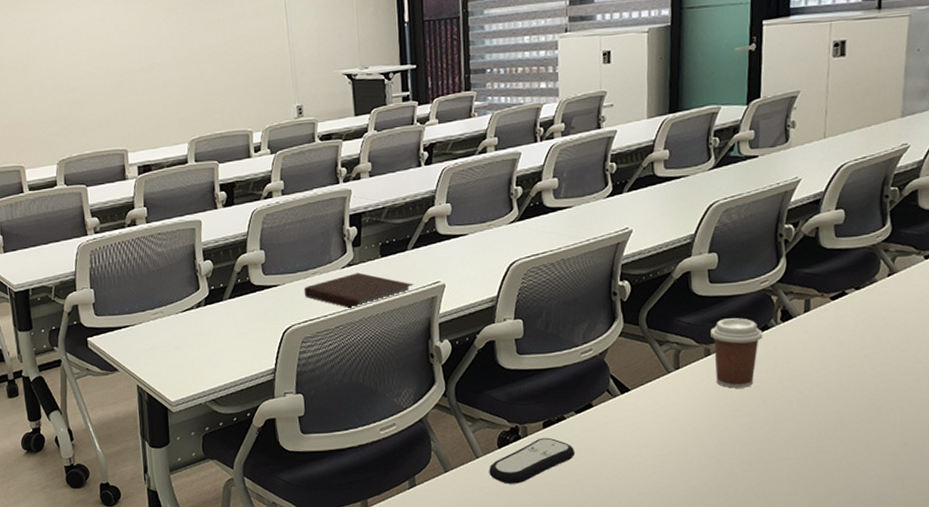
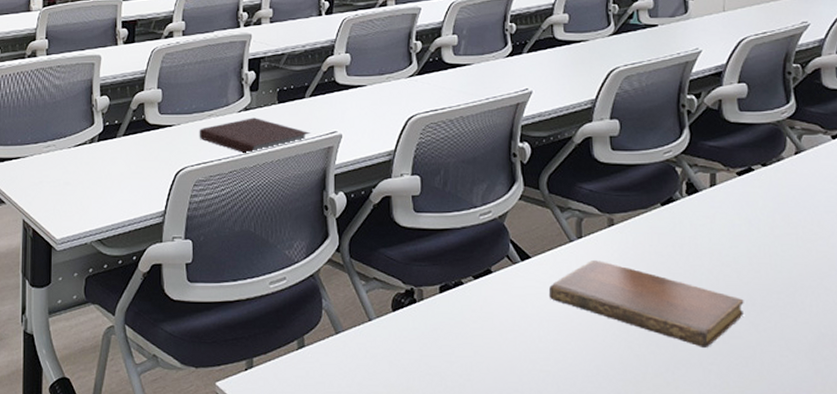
remote control: present [489,437,576,484] -> none [382,303,474,352]
notebook: none [647,389,832,463] -> present [548,260,744,347]
coffee cup: present [710,318,763,388] -> none [613,188,668,263]

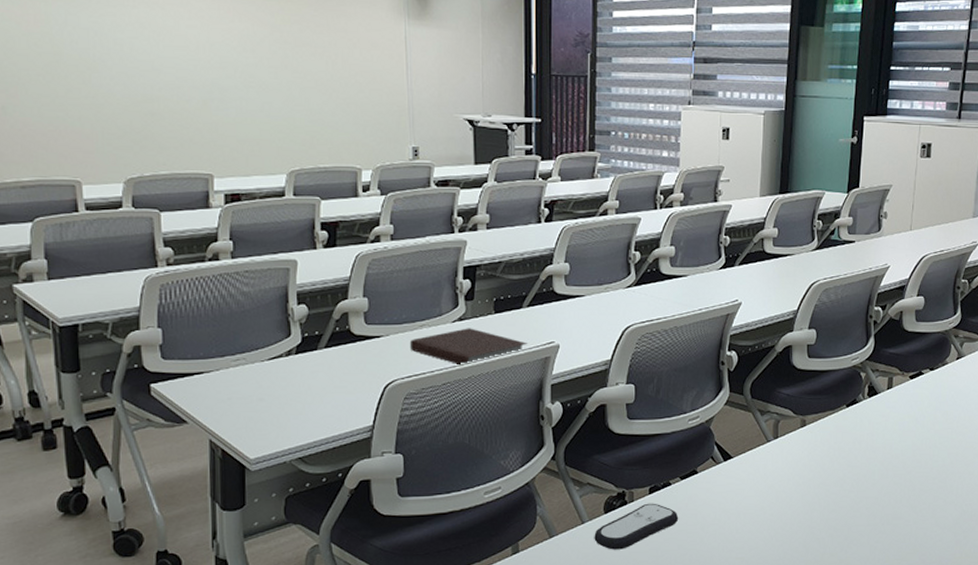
remote control: none [382,303,474,352] -> present [594,503,679,550]
notebook: present [548,260,744,347] -> none [746,458,907,529]

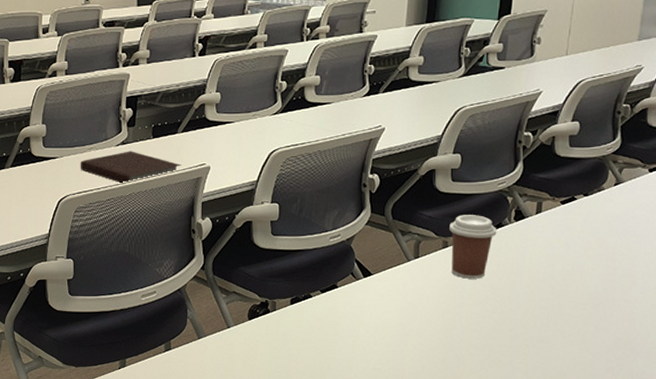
remote control: present [594,503,679,550] -> none [238,313,319,354]
coffee cup: none [807,392,852,458] -> present [449,215,497,279]

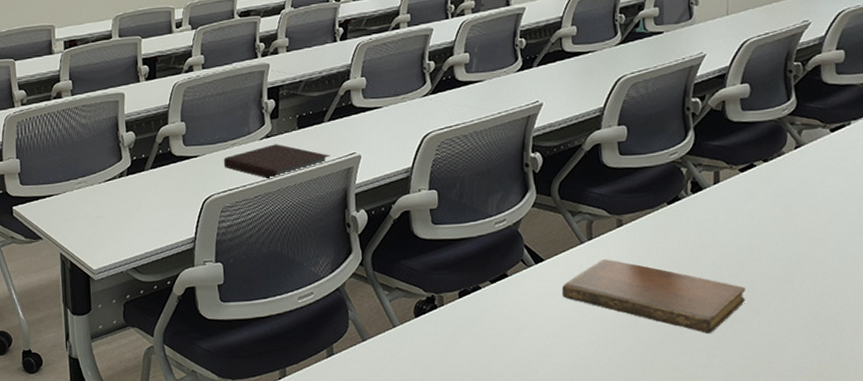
notebook: none [385,277,554,350] -> present [561,259,746,333]
coffee cup: present [449,215,497,279] -> none [622,189,674,259]

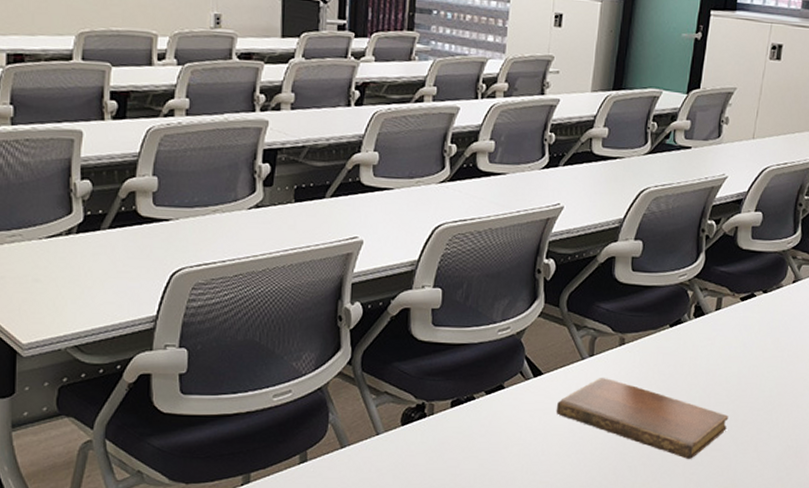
notebook: present [223,144,330,179] -> none [200,216,328,257]

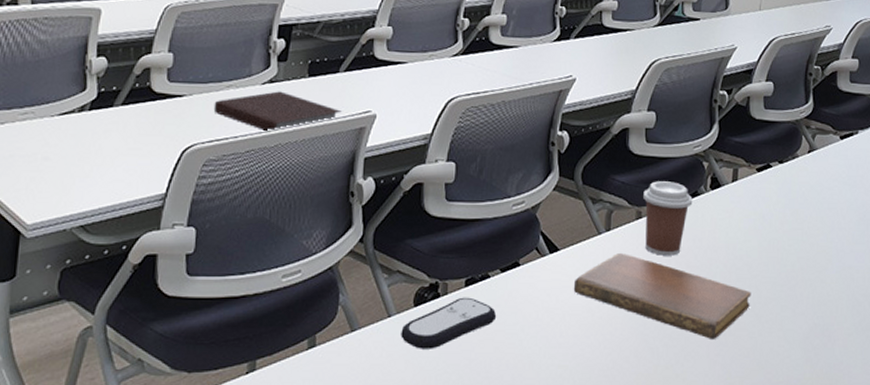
notebook: none [200,216,328,257] -> present [213,91,342,132]
remote control: none [388,417,481,465] -> present [401,297,497,349]
coffee cup: none [627,309,676,381] -> present [643,181,693,256]

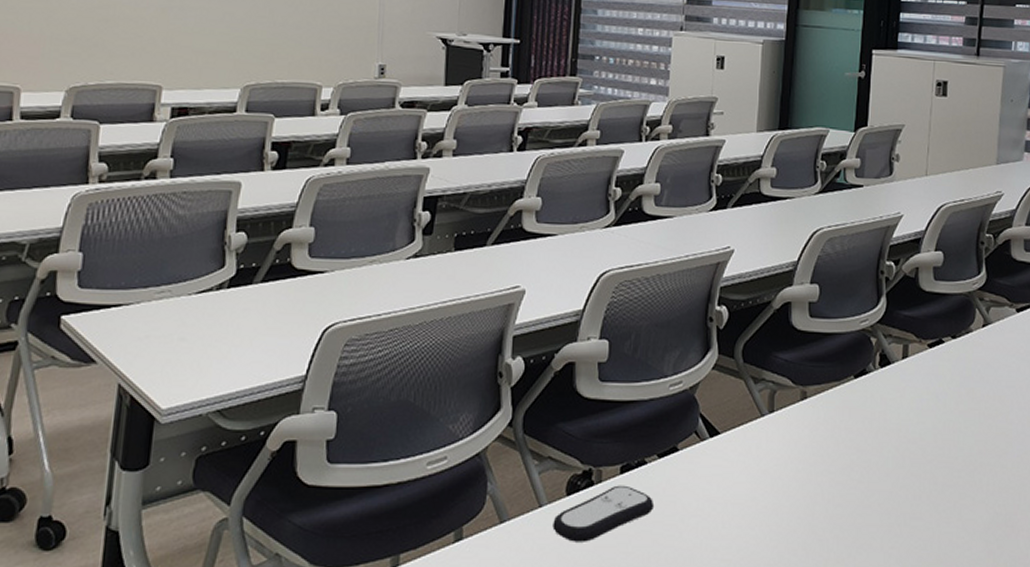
notebook: present [213,91,342,132] -> none [356,266,489,309]
notebook: present [573,253,751,339] -> none [735,437,927,530]
coffee cup: present [643,181,693,256] -> none [808,358,861,439]

